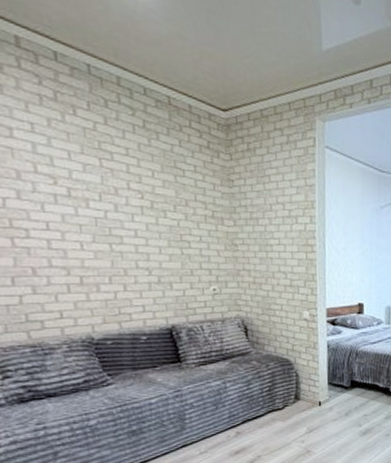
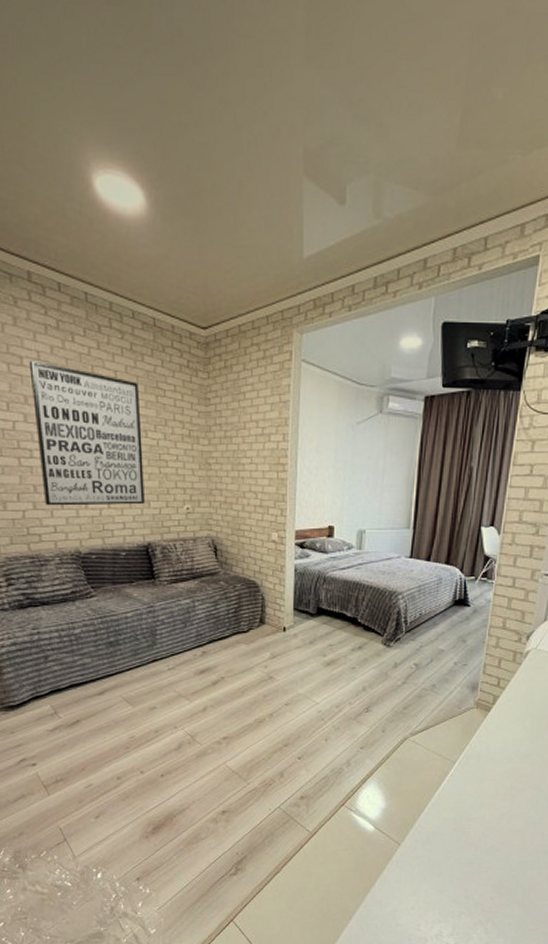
wall art: none [20,132,166,290] -> present [29,360,145,506]

